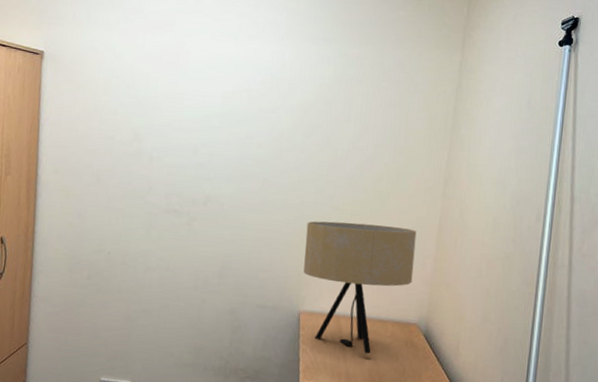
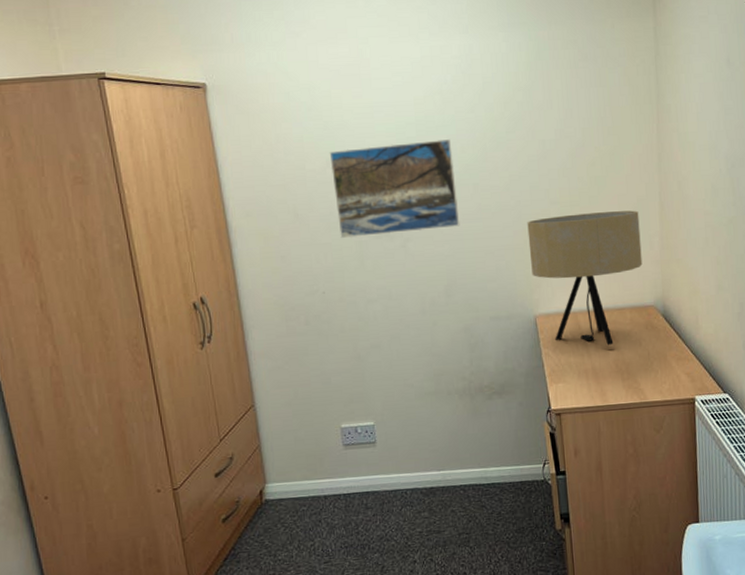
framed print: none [133,127,250,215] -> present [329,139,460,239]

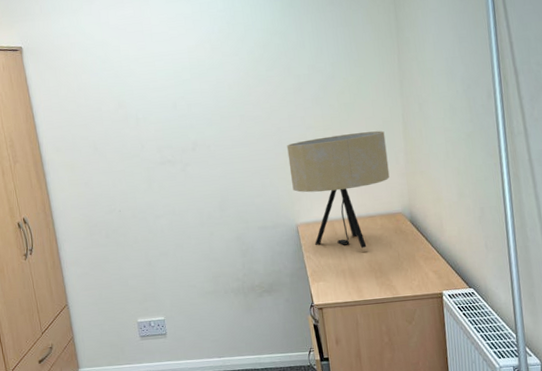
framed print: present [329,139,460,239] -> none [120,79,230,166]

